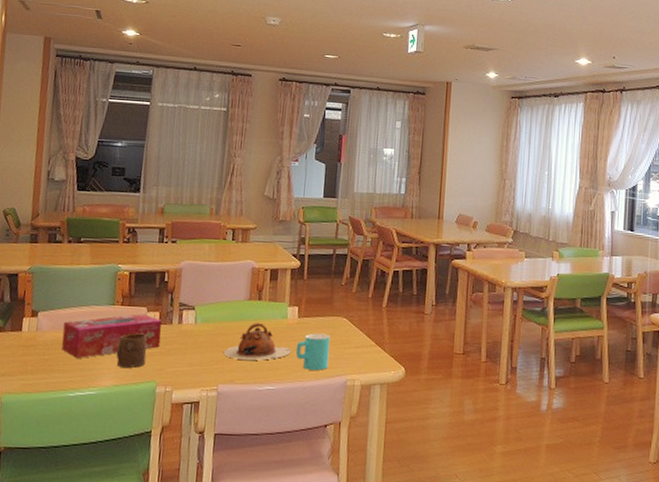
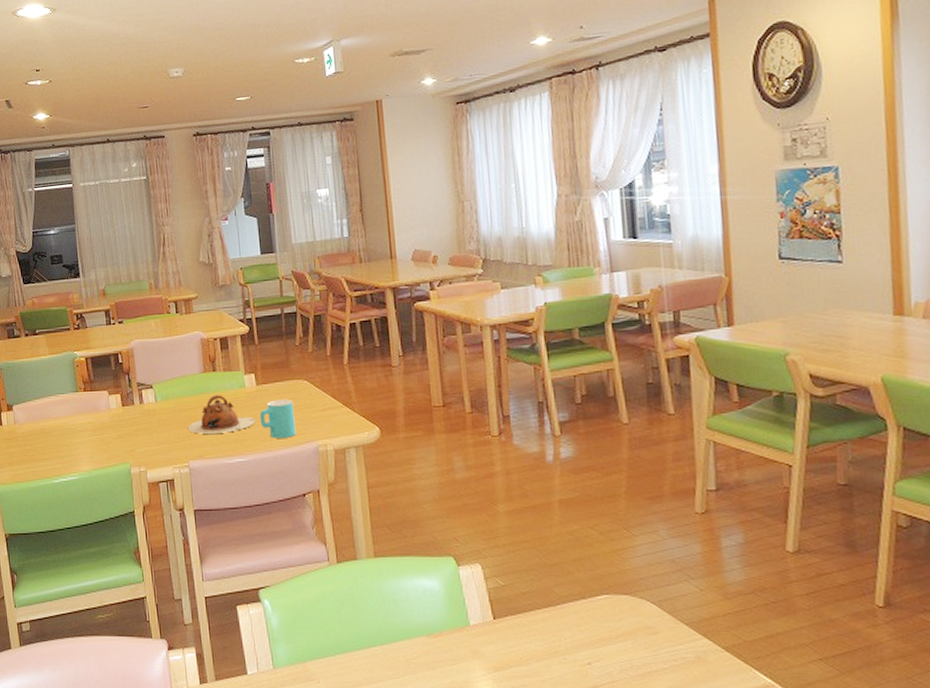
tissue box: present [61,314,162,358] -> none [36,397,127,446]
cup: present [116,333,147,368] -> none [88,417,117,451]

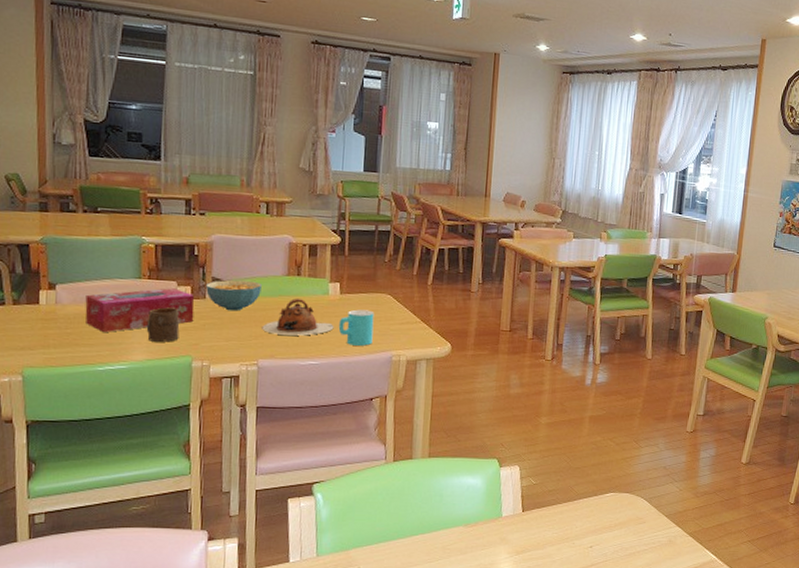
tissue box: none [36,397,127,446] -> present [85,288,195,332]
cup: none [88,417,117,451] -> present [146,307,180,342]
cereal bowl: none [133,382,182,415] -> present [206,279,262,311]

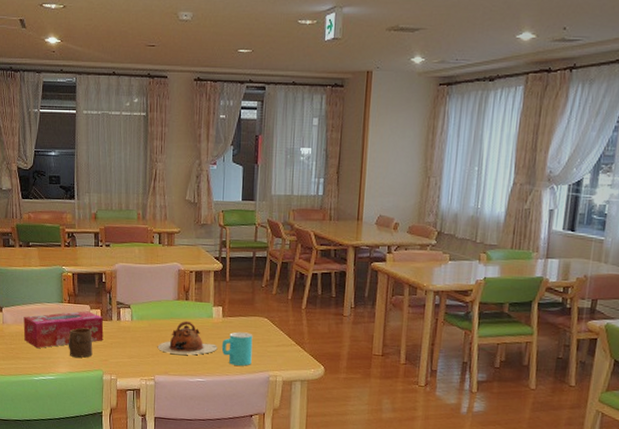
cereal bowl: present [206,279,262,311] -> none [112,304,156,332]

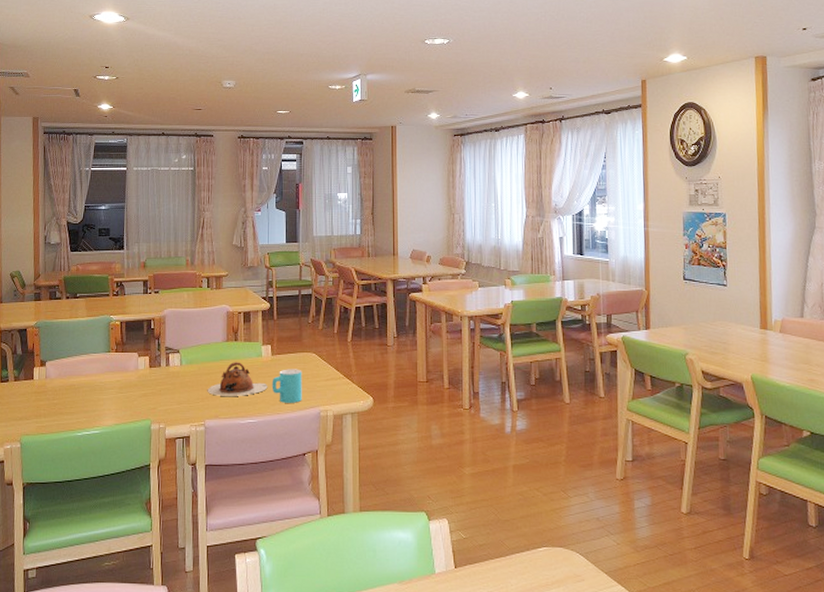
tissue box: present [23,311,104,348] -> none [67,359,152,401]
cup: present [68,327,93,358] -> none [114,376,141,408]

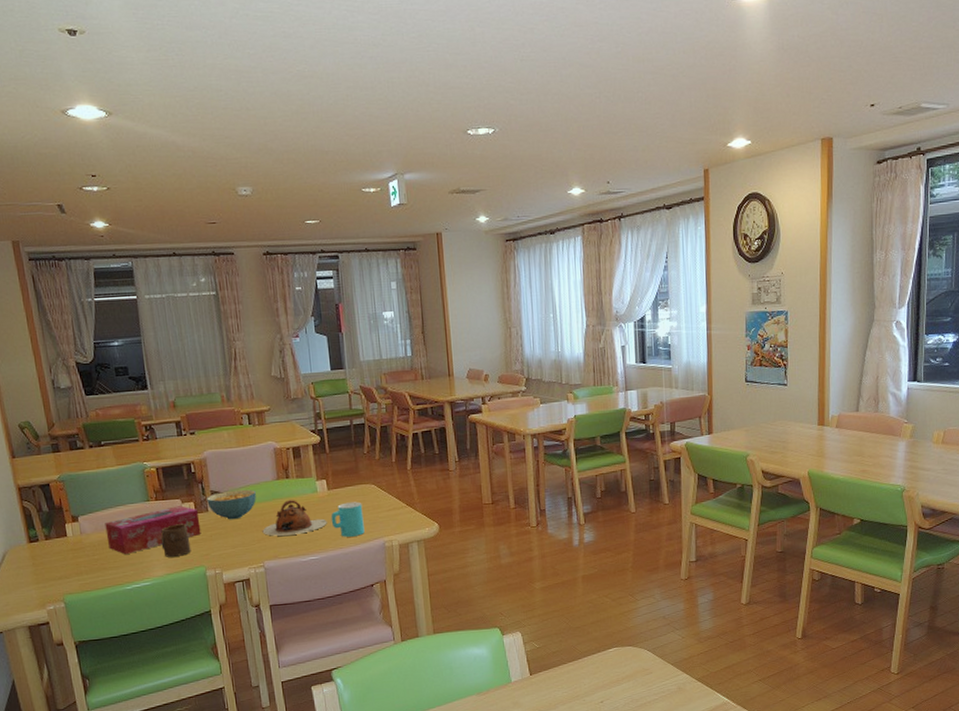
tissue box: none [67,359,152,401] -> present [105,505,201,554]
cup: none [114,376,141,408] -> present [160,523,191,557]
cereal bowl: none [161,348,206,377] -> present [207,489,256,520]

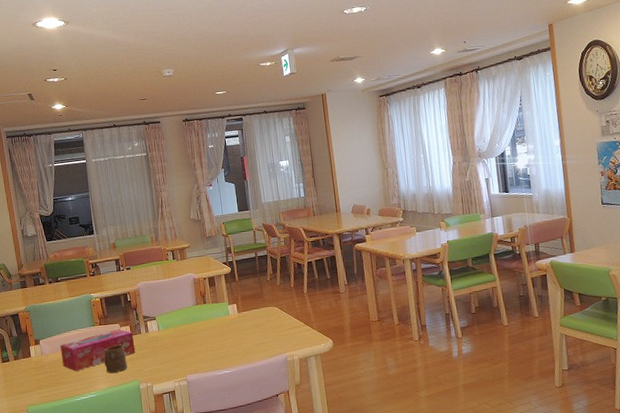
cereal bowl: present [207,489,256,520] -> none [140,314,180,341]
teapot: present [262,499,327,536] -> none [184,321,238,353]
cup: present [331,501,365,537] -> none [241,322,270,353]

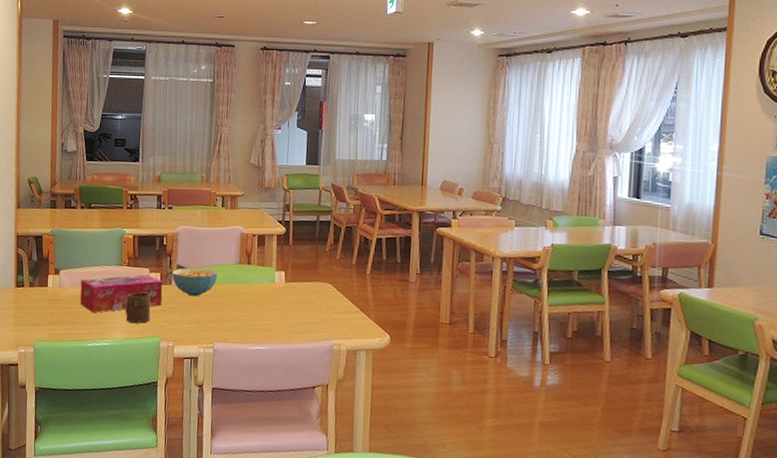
cereal bowl: none [140,314,180,341] -> present [172,267,217,297]

